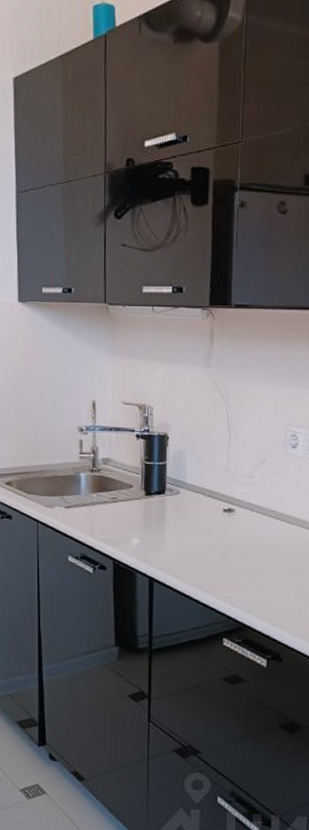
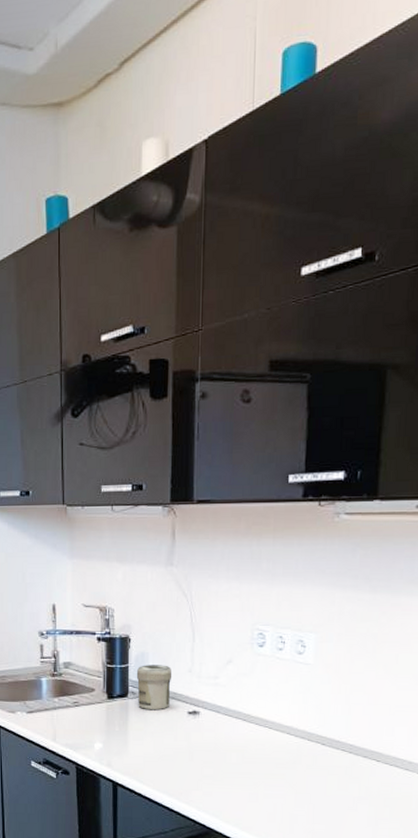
jar: none [173,462,209,508] -> present [136,665,172,711]

